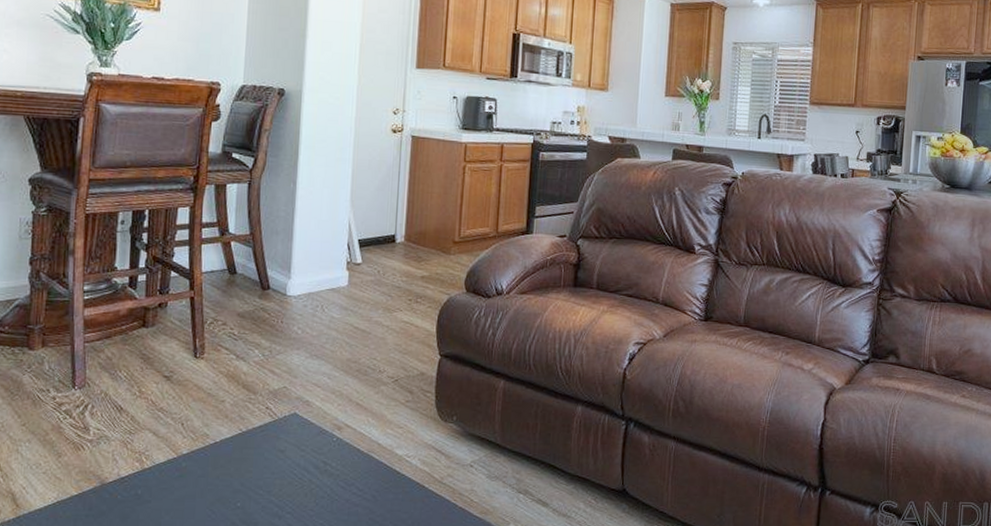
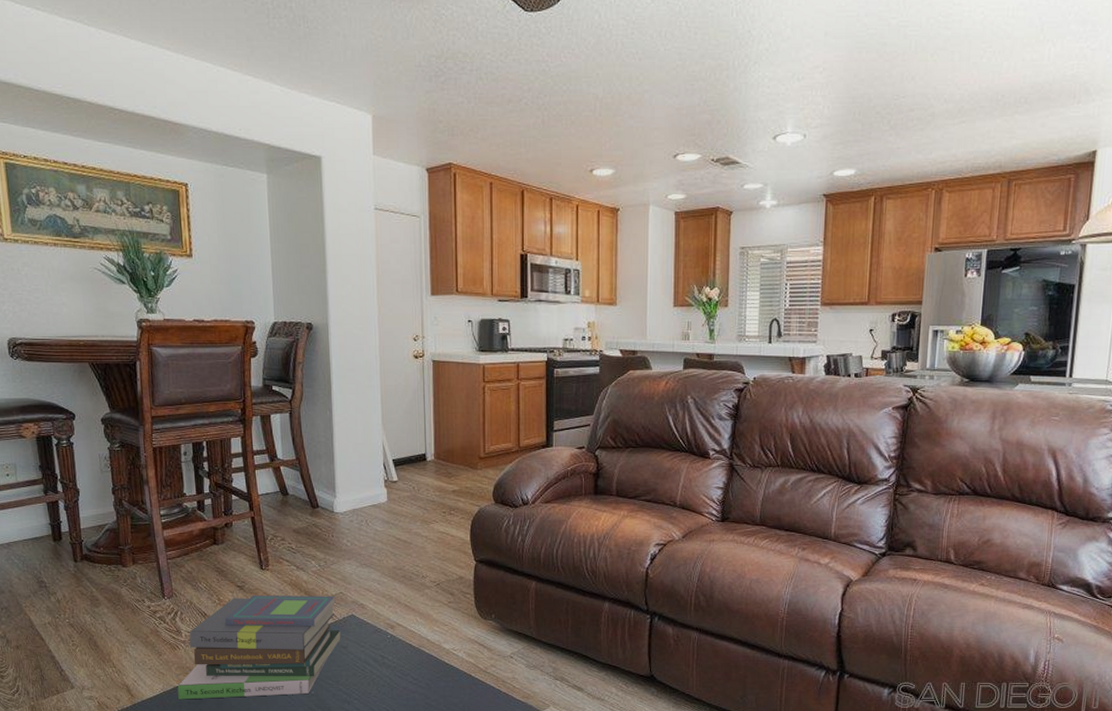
books: none [74,388,280,512] -> present [177,596,341,700]

